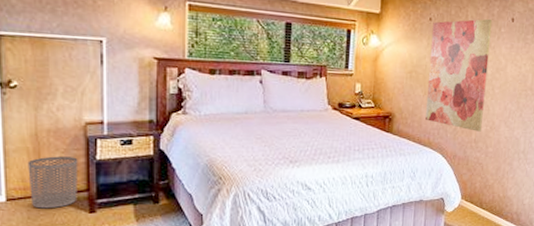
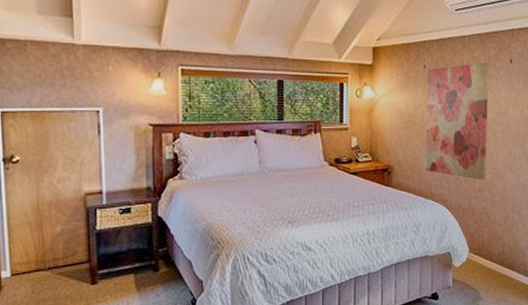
waste bin: present [27,156,79,209] -> none [30,228,80,282]

